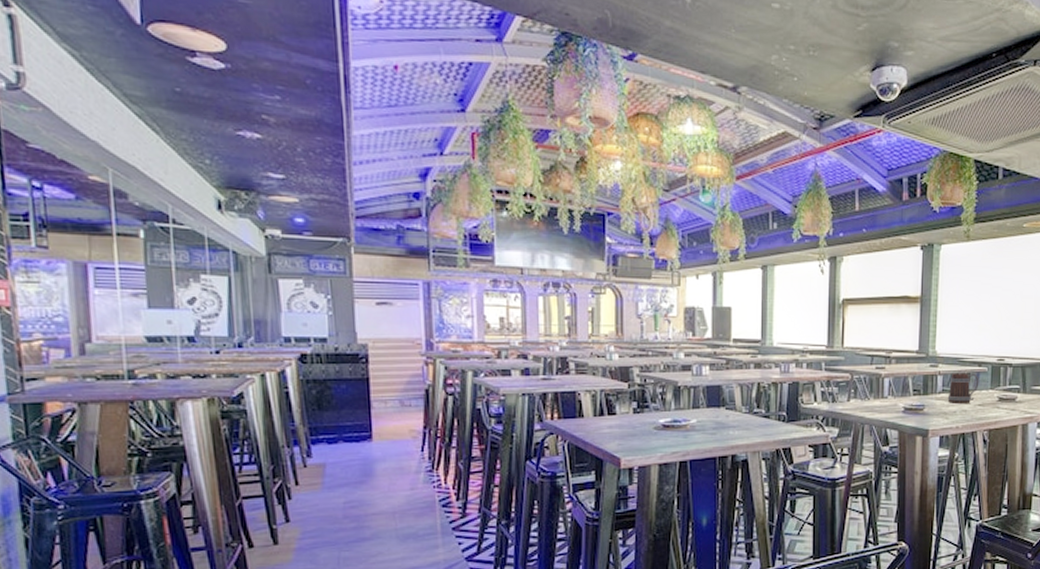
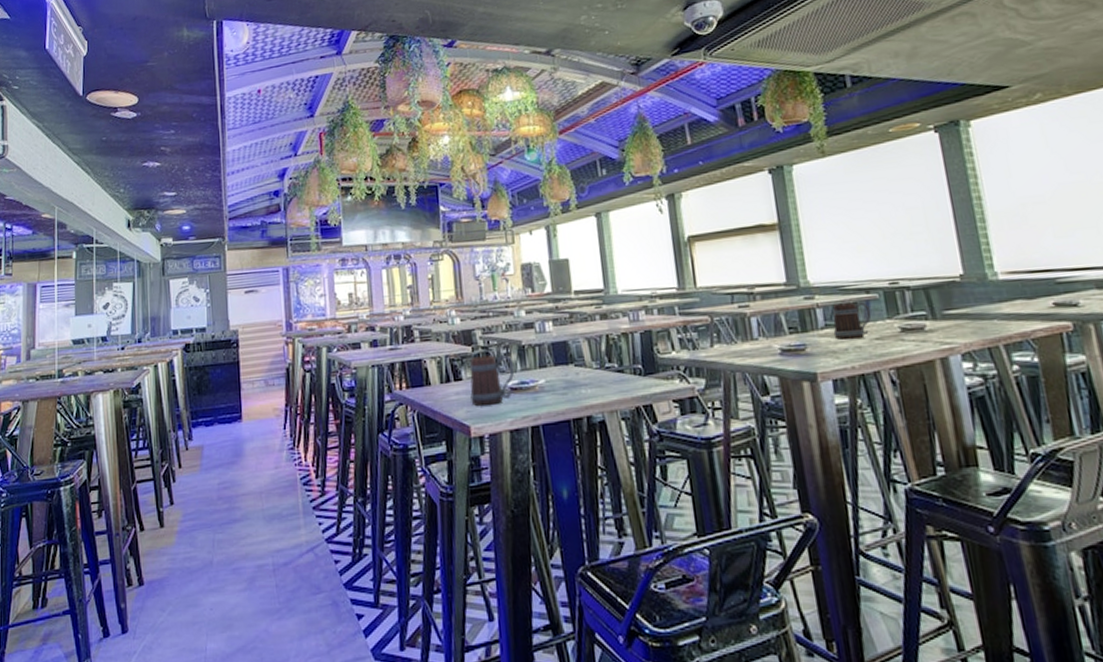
beer mug: none [623,393,669,439] -> present [469,355,515,406]

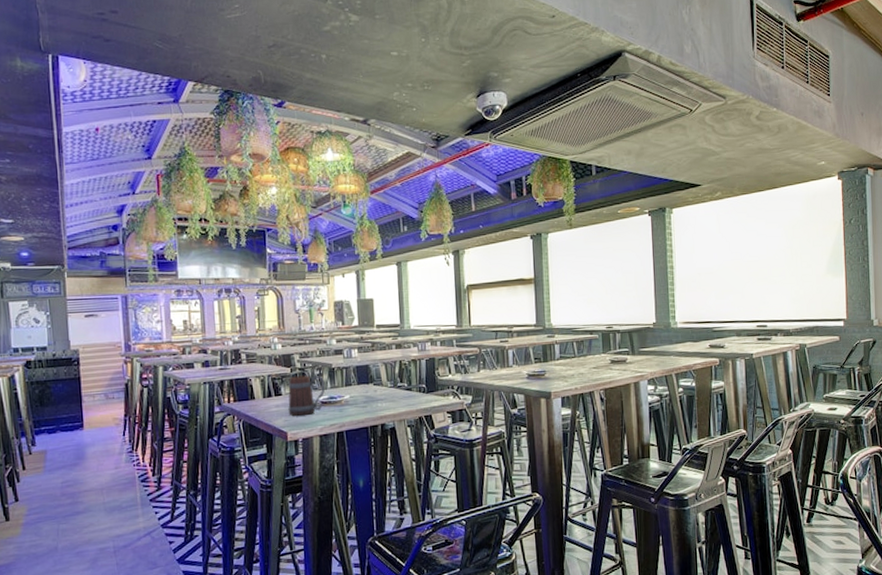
beer mug: present [832,302,872,340] -> none [565,340,592,369]

